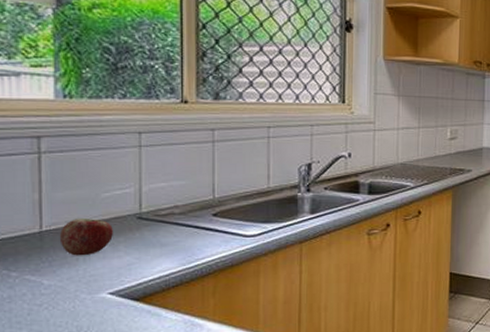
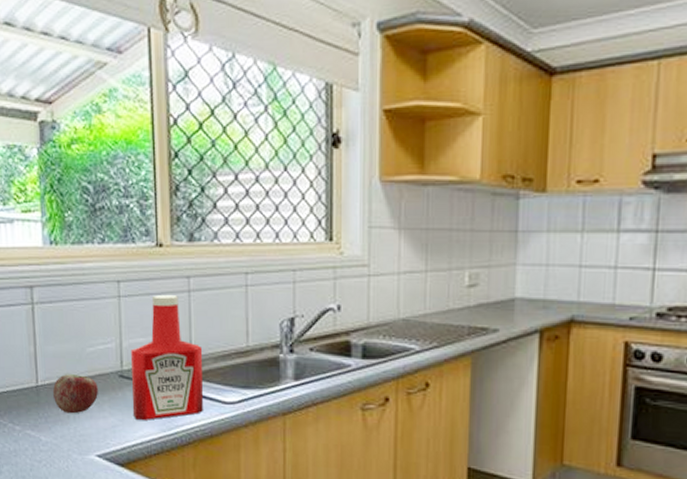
ketchup bottle: none [150,145,225,256] -> present [131,295,204,420]

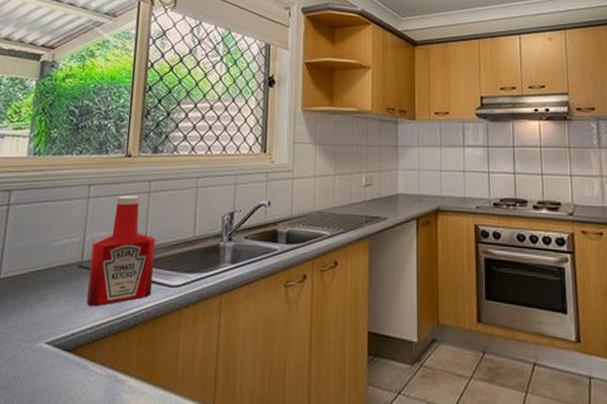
apple: present [52,374,98,414] -> none [12,267,58,304]

